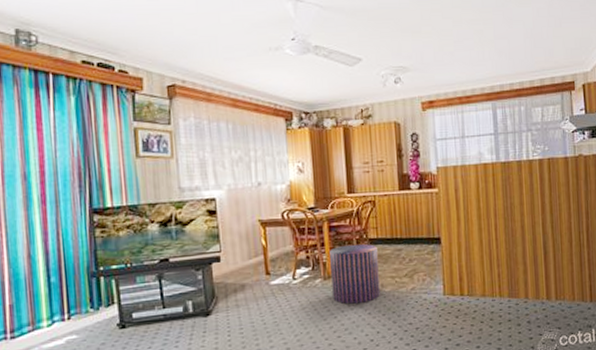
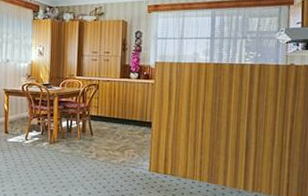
stool: present [330,244,380,304] -> none [55,118,96,167]

